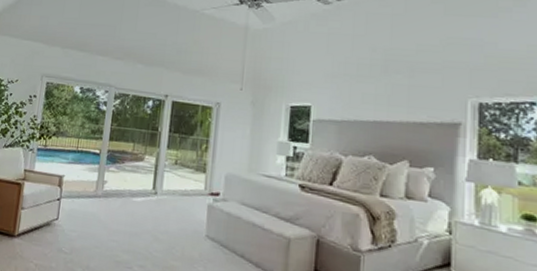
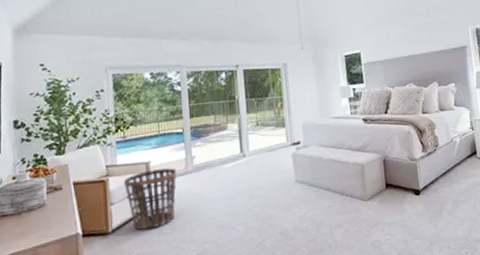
basket: none [36,184,87,244] -> present [124,168,177,230]

